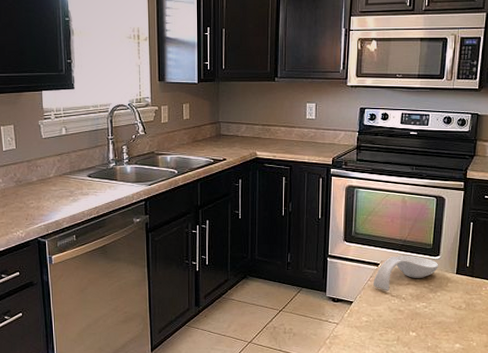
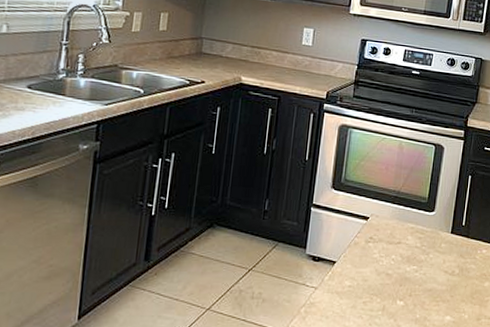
spoon rest: present [373,256,439,291] -> none [360,209,434,250]

